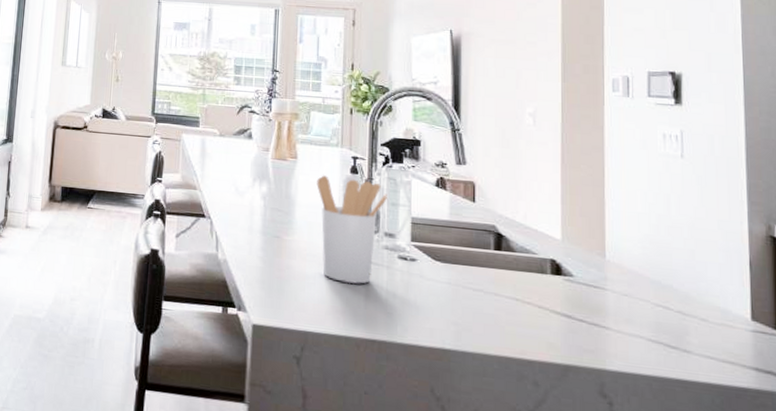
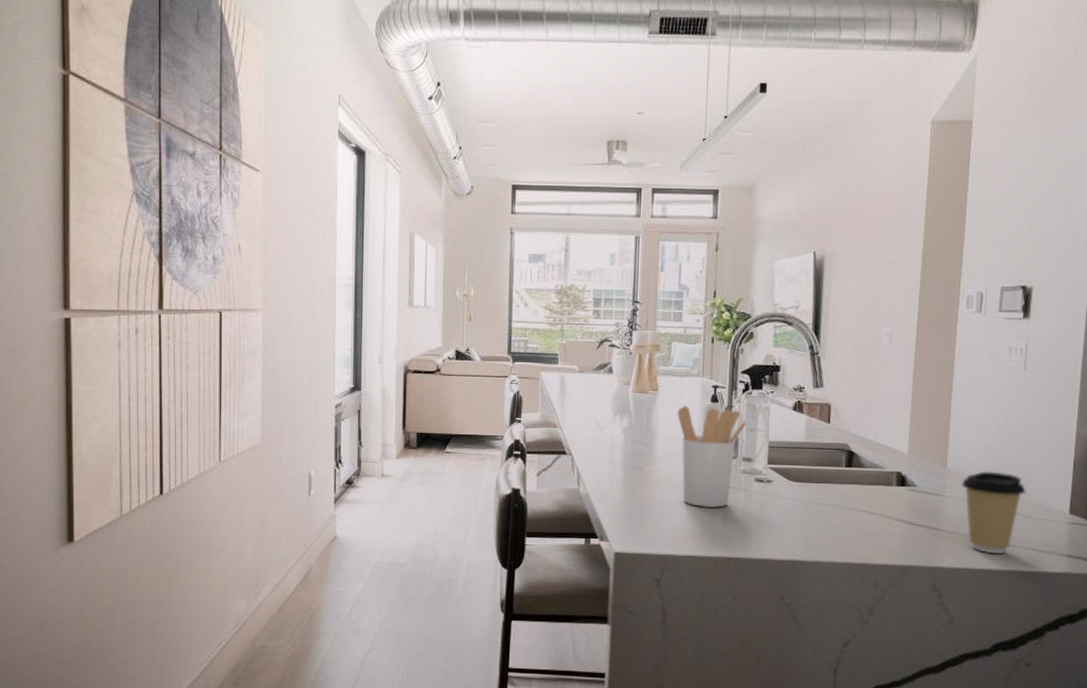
coffee cup: none [623,265,698,360] -> present [961,471,1026,553]

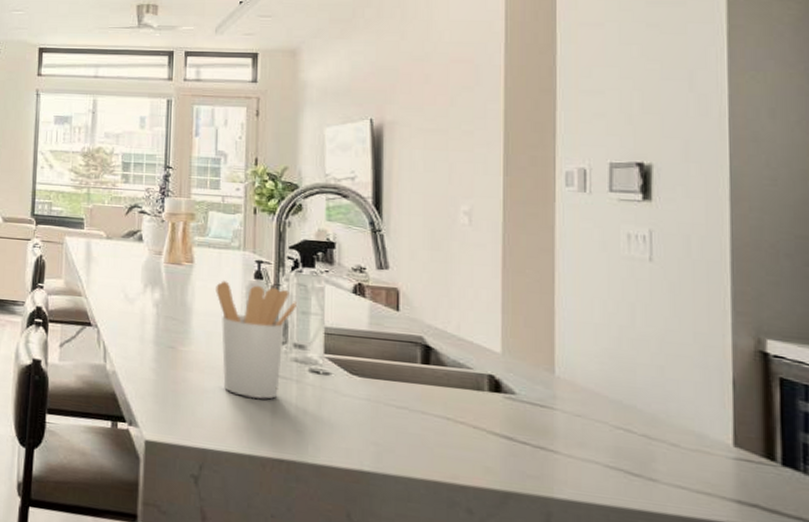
coffee cup: present [961,471,1026,553] -> none [576,382,668,490]

